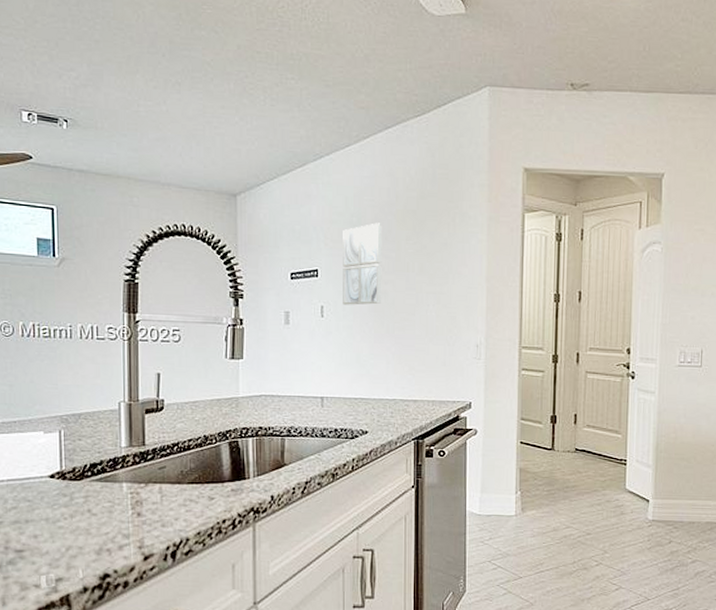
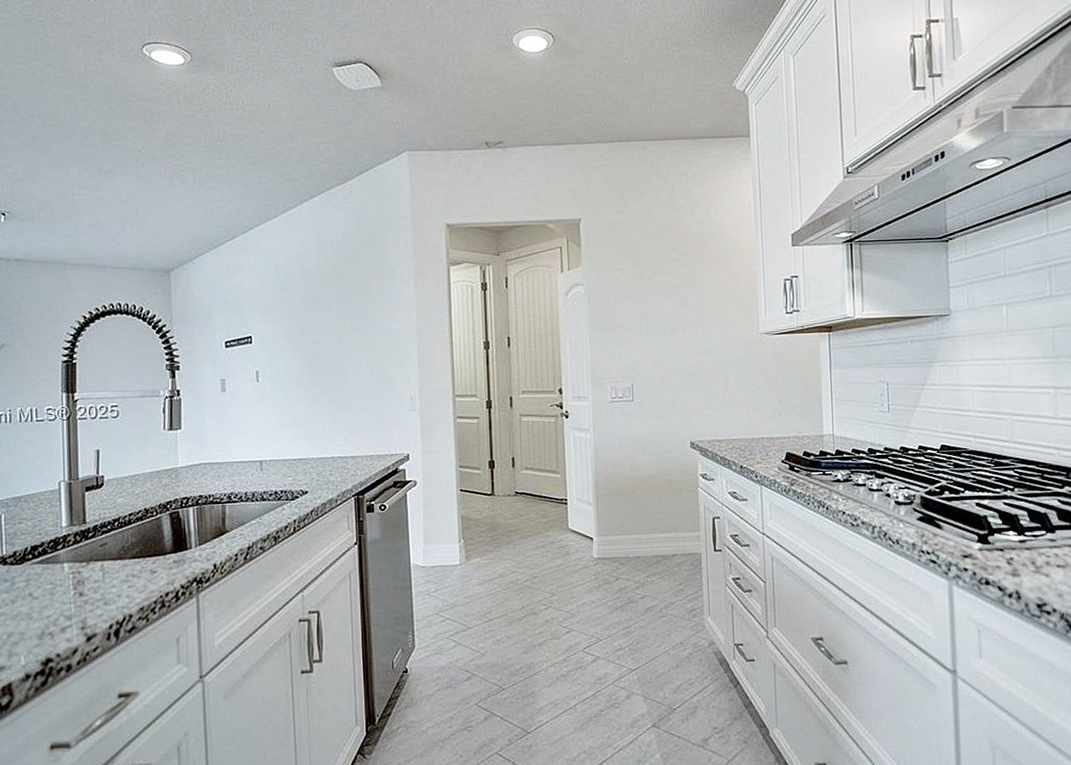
wall art: present [343,223,382,305] -> none [274,287,316,368]

